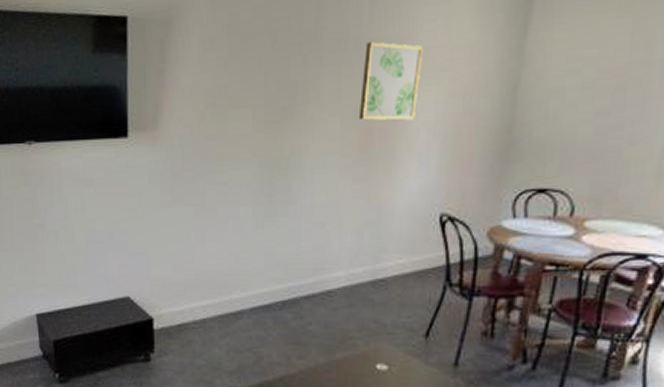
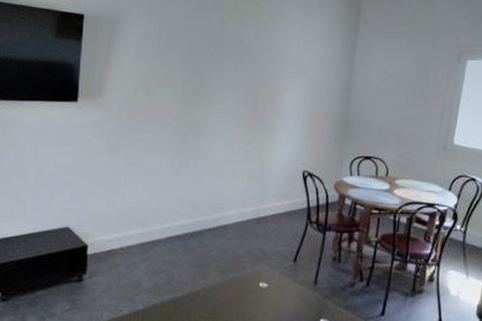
wall art: present [358,41,422,120] -> none [248,49,290,104]

